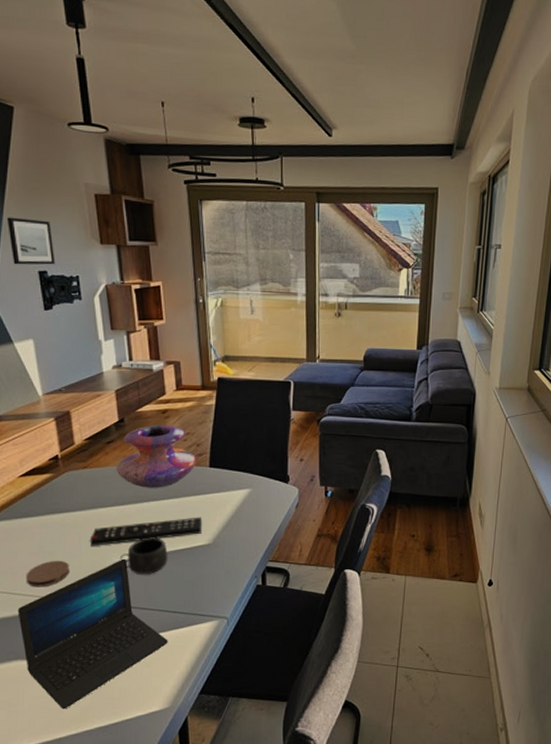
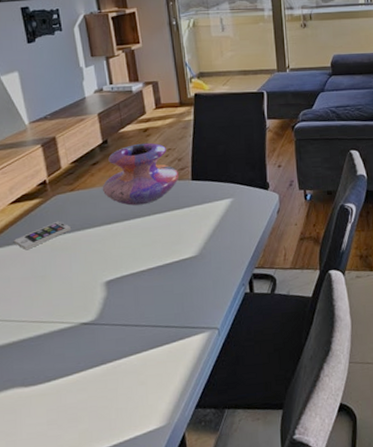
laptop: present [18,558,168,710] -> none [12,277,162,436]
smartphone: none [22,497,81,525] -> present [13,221,71,251]
coaster: present [26,560,69,587] -> none [19,283,62,313]
remote control: present [89,517,203,546] -> none [79,229,189,267]
mug: present [120,537,169,575] -> none [110,253,158,292]

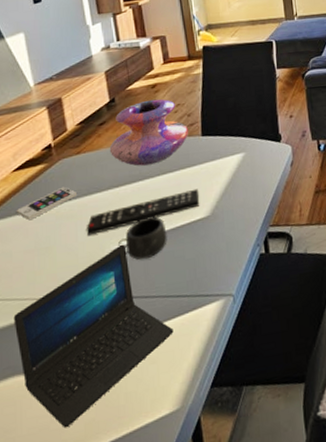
laptop: none [12,277,162,436] -> present [13,244,174,429]
remote control: none [79,229,189,267] -> present [86,188,200,236]
mug: none [110,253,158,292] -> present [118,216,168,260]

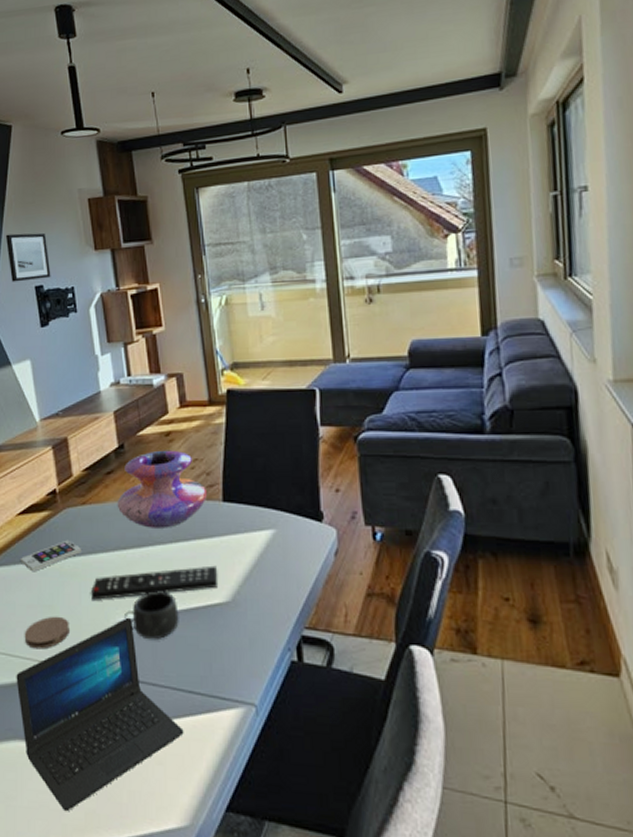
coaster: none [21,255,67,290] -> present [24,616,69,649]

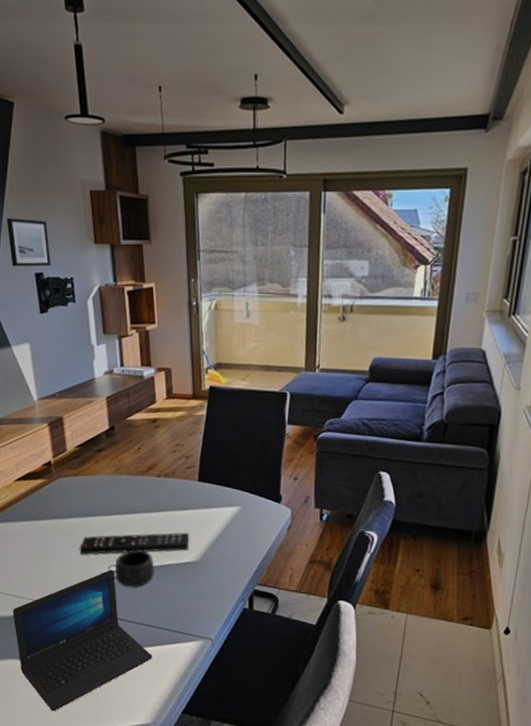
smartphone: present [20,539,81,572] -> none [17,504,72,529]
coaster: present [24,616,69,649] -> none [20,565,60,591]
decorative vase: present [117,450,208,528] -> none [105,434,186,500]

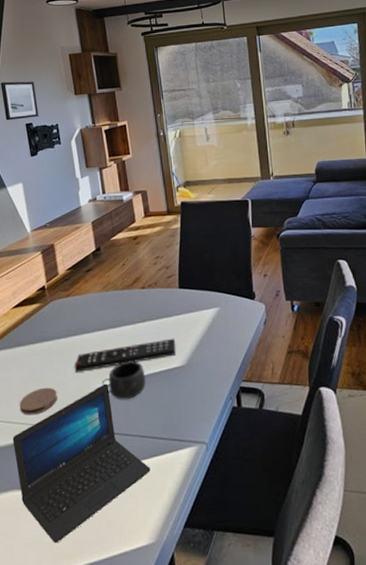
coaster: none [20,565,60,591] -> present [19,387,57,415]

